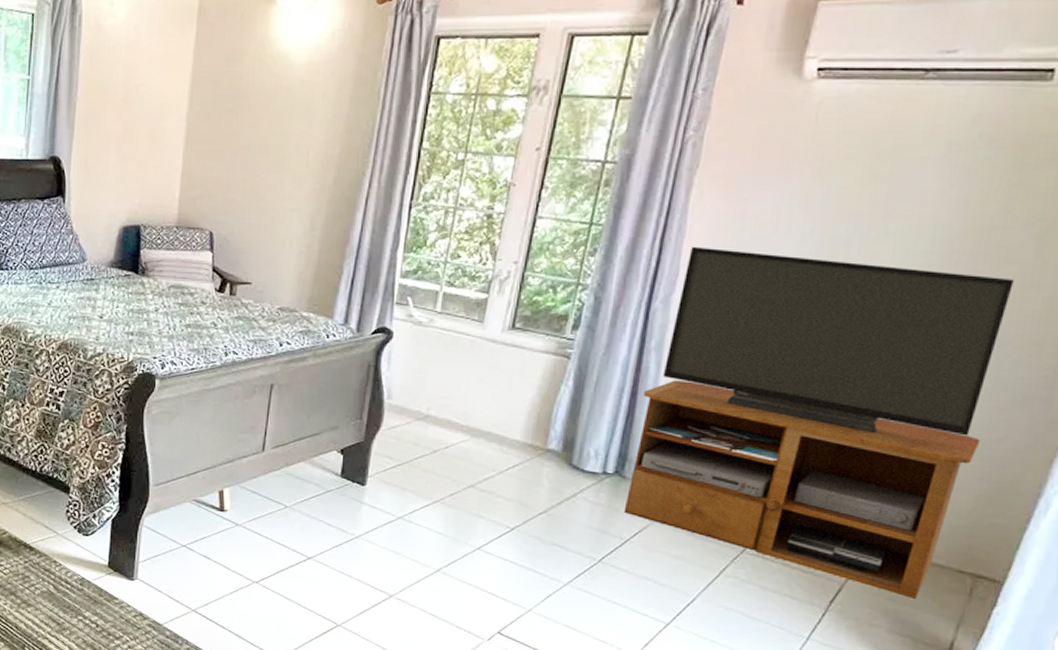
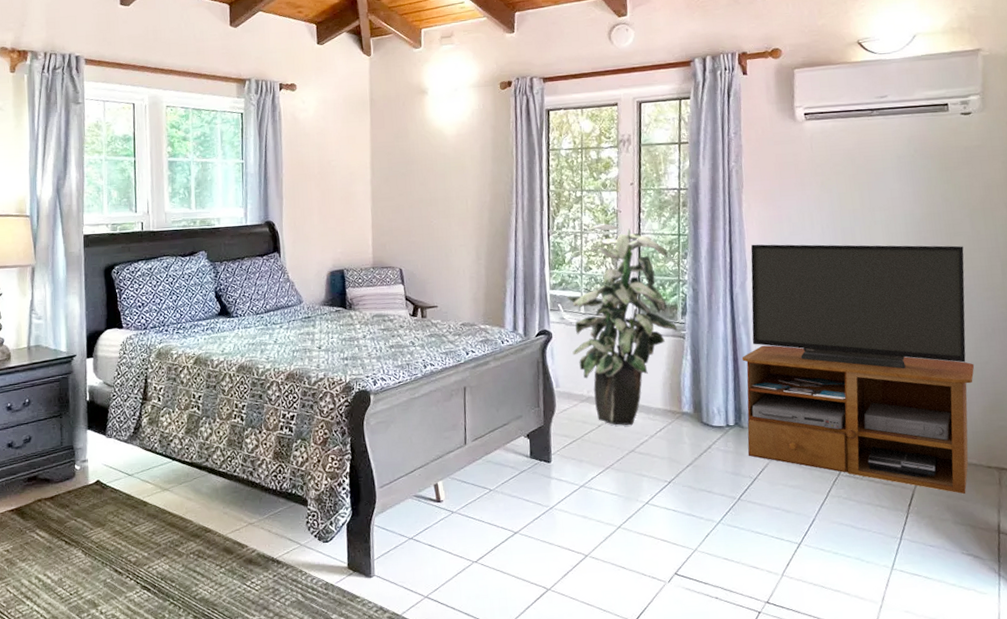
indoor plant: none [416,199,570,457] -> present [566,224,678,426]

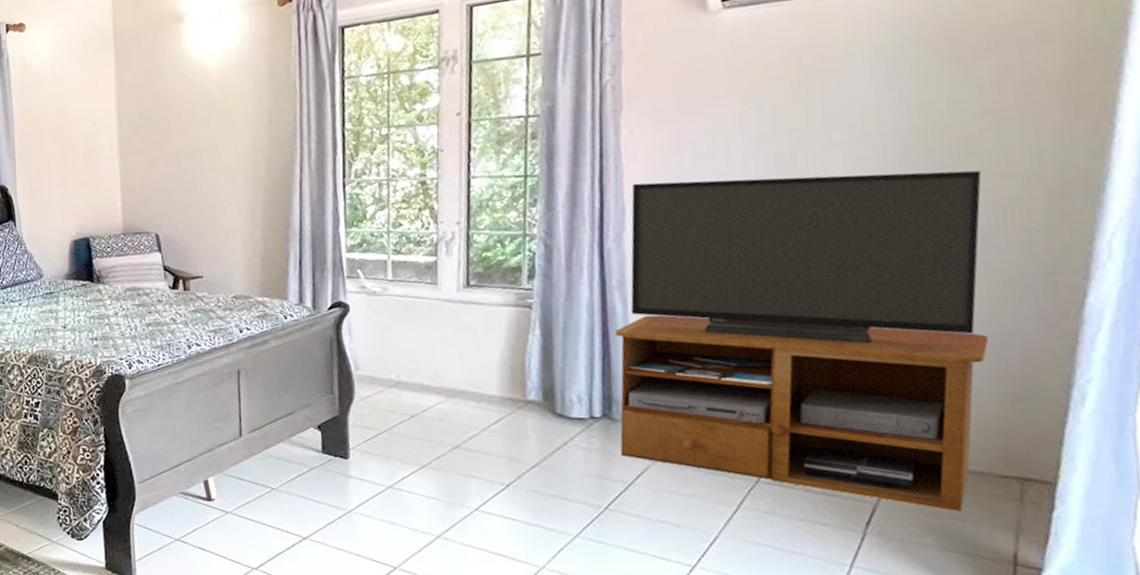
indoor plant: present [566,224,678,426] -> none [368,167,523,417]

